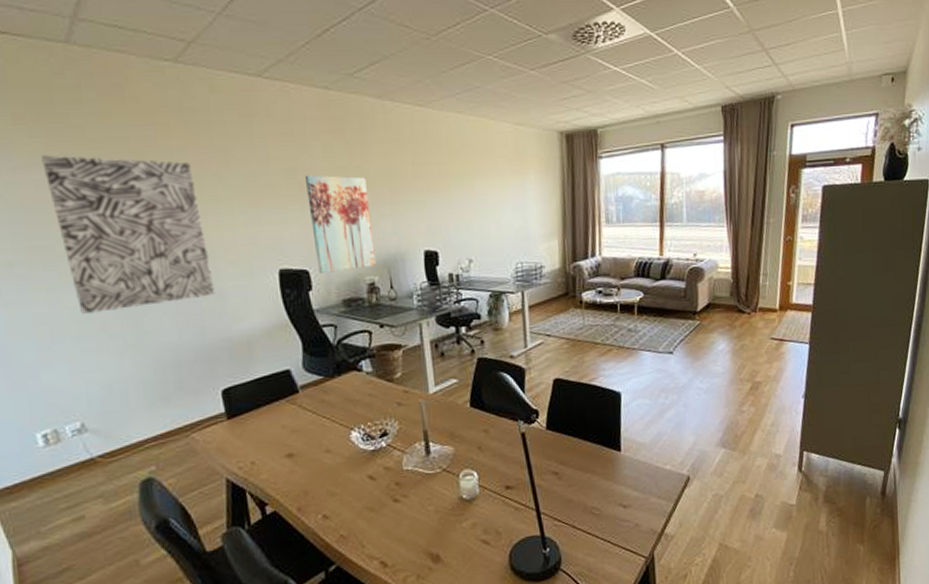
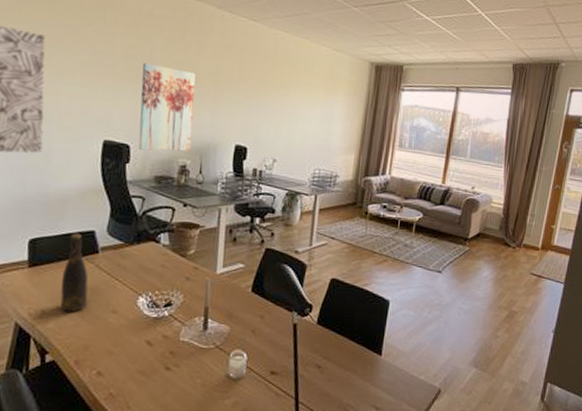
bottle: none [264,375,298,460] -> present [60,233,89,312]

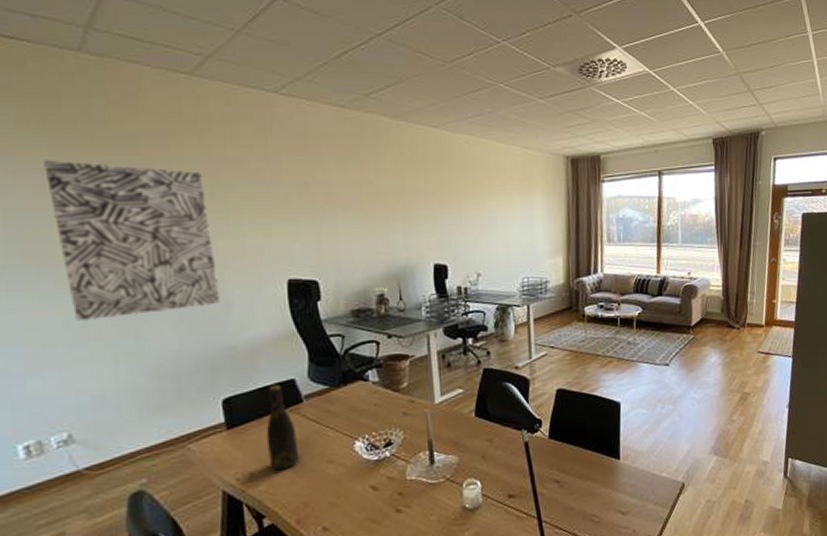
wall art: present [138,62,196,152] -> none [317,188,386,284]

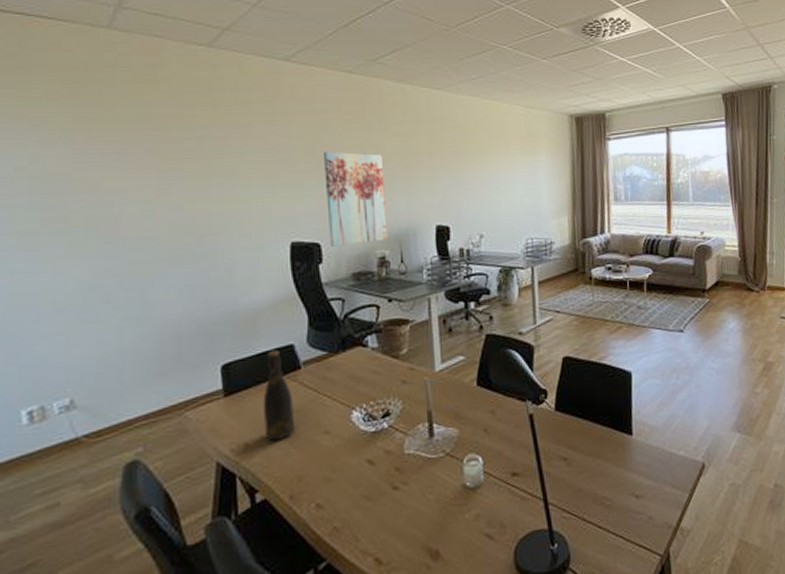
wall art: present [44,160,220,321] -> none [69,129,224,284]
wall art: none [317,188,386,284] -> present [323,151,388,246]

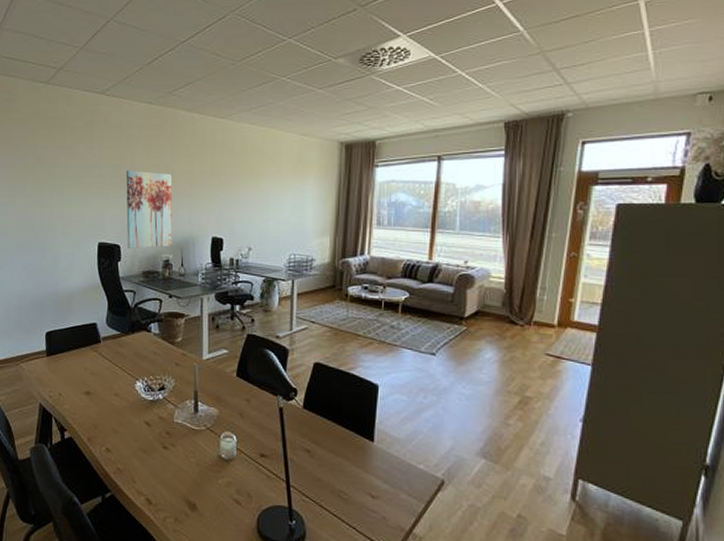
bottle: present [262,350,295,441] -> none [72,326,95,395]

